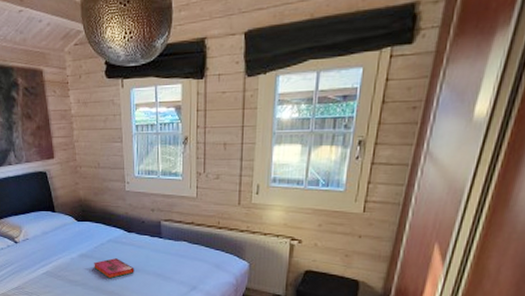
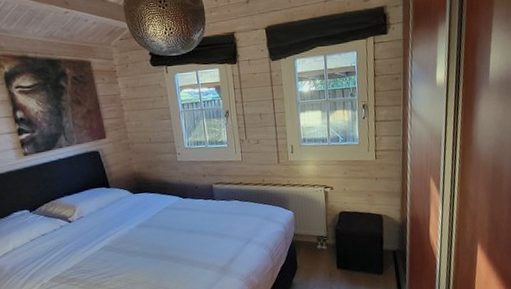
hardback book: present [94,258,134,279] -> none [152,224,193,244]

